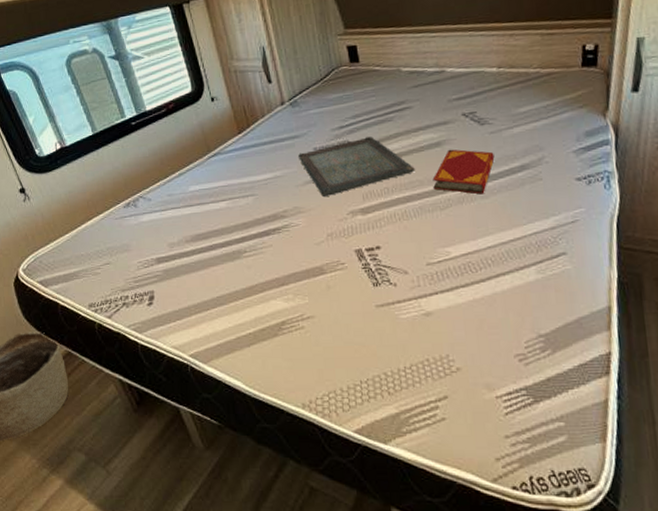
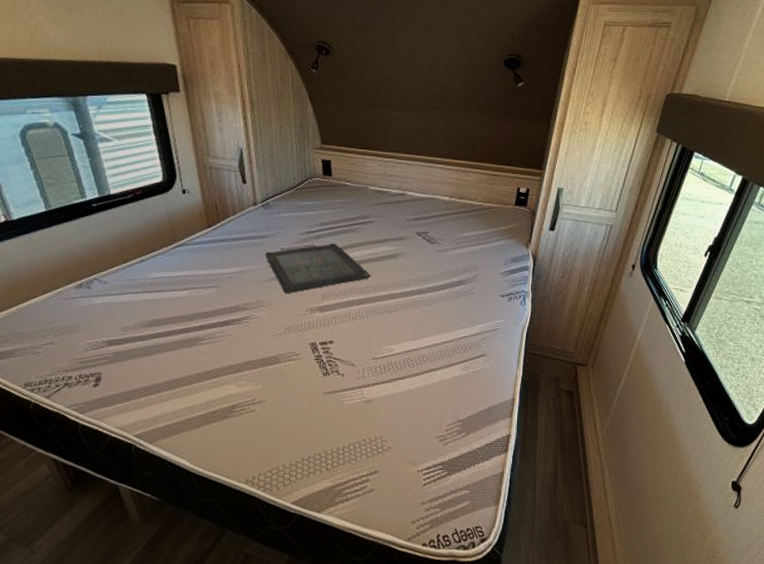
hardback book: present [432,149,495,195] -> none [385,261,439,302]

